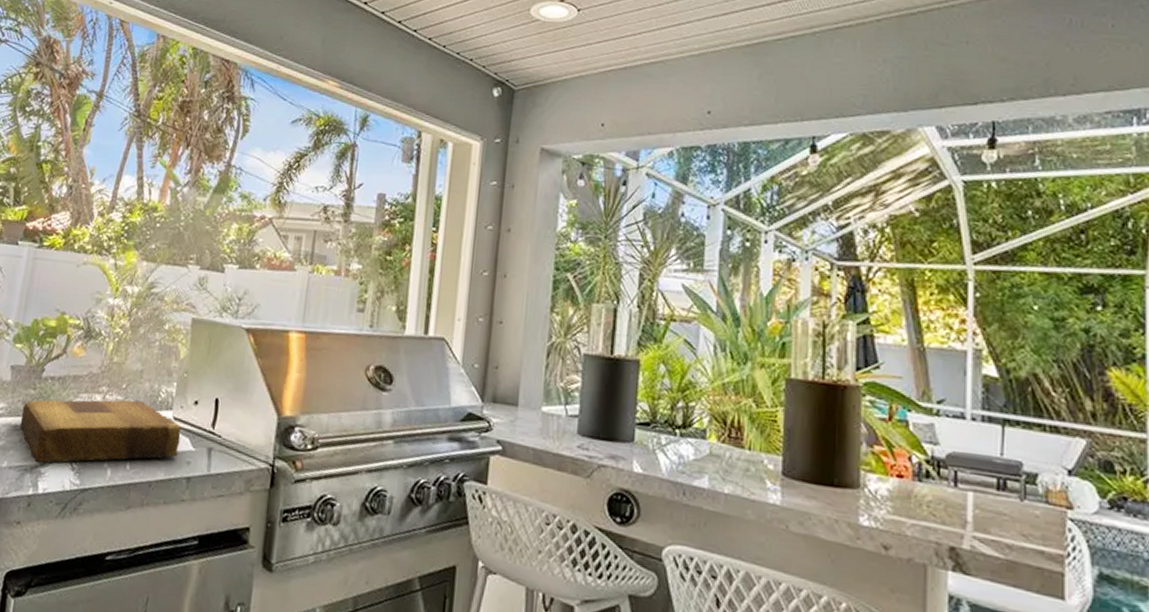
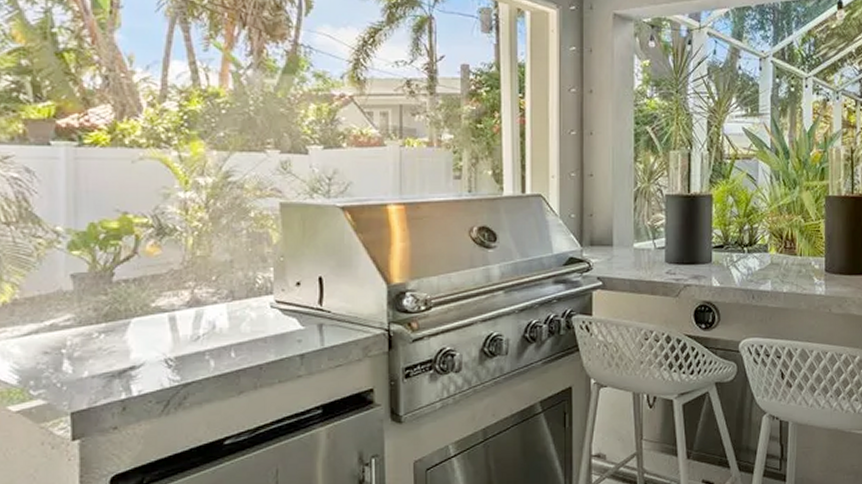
cutting board: present [19,399,182,463] -> none [95,290,287,367]

